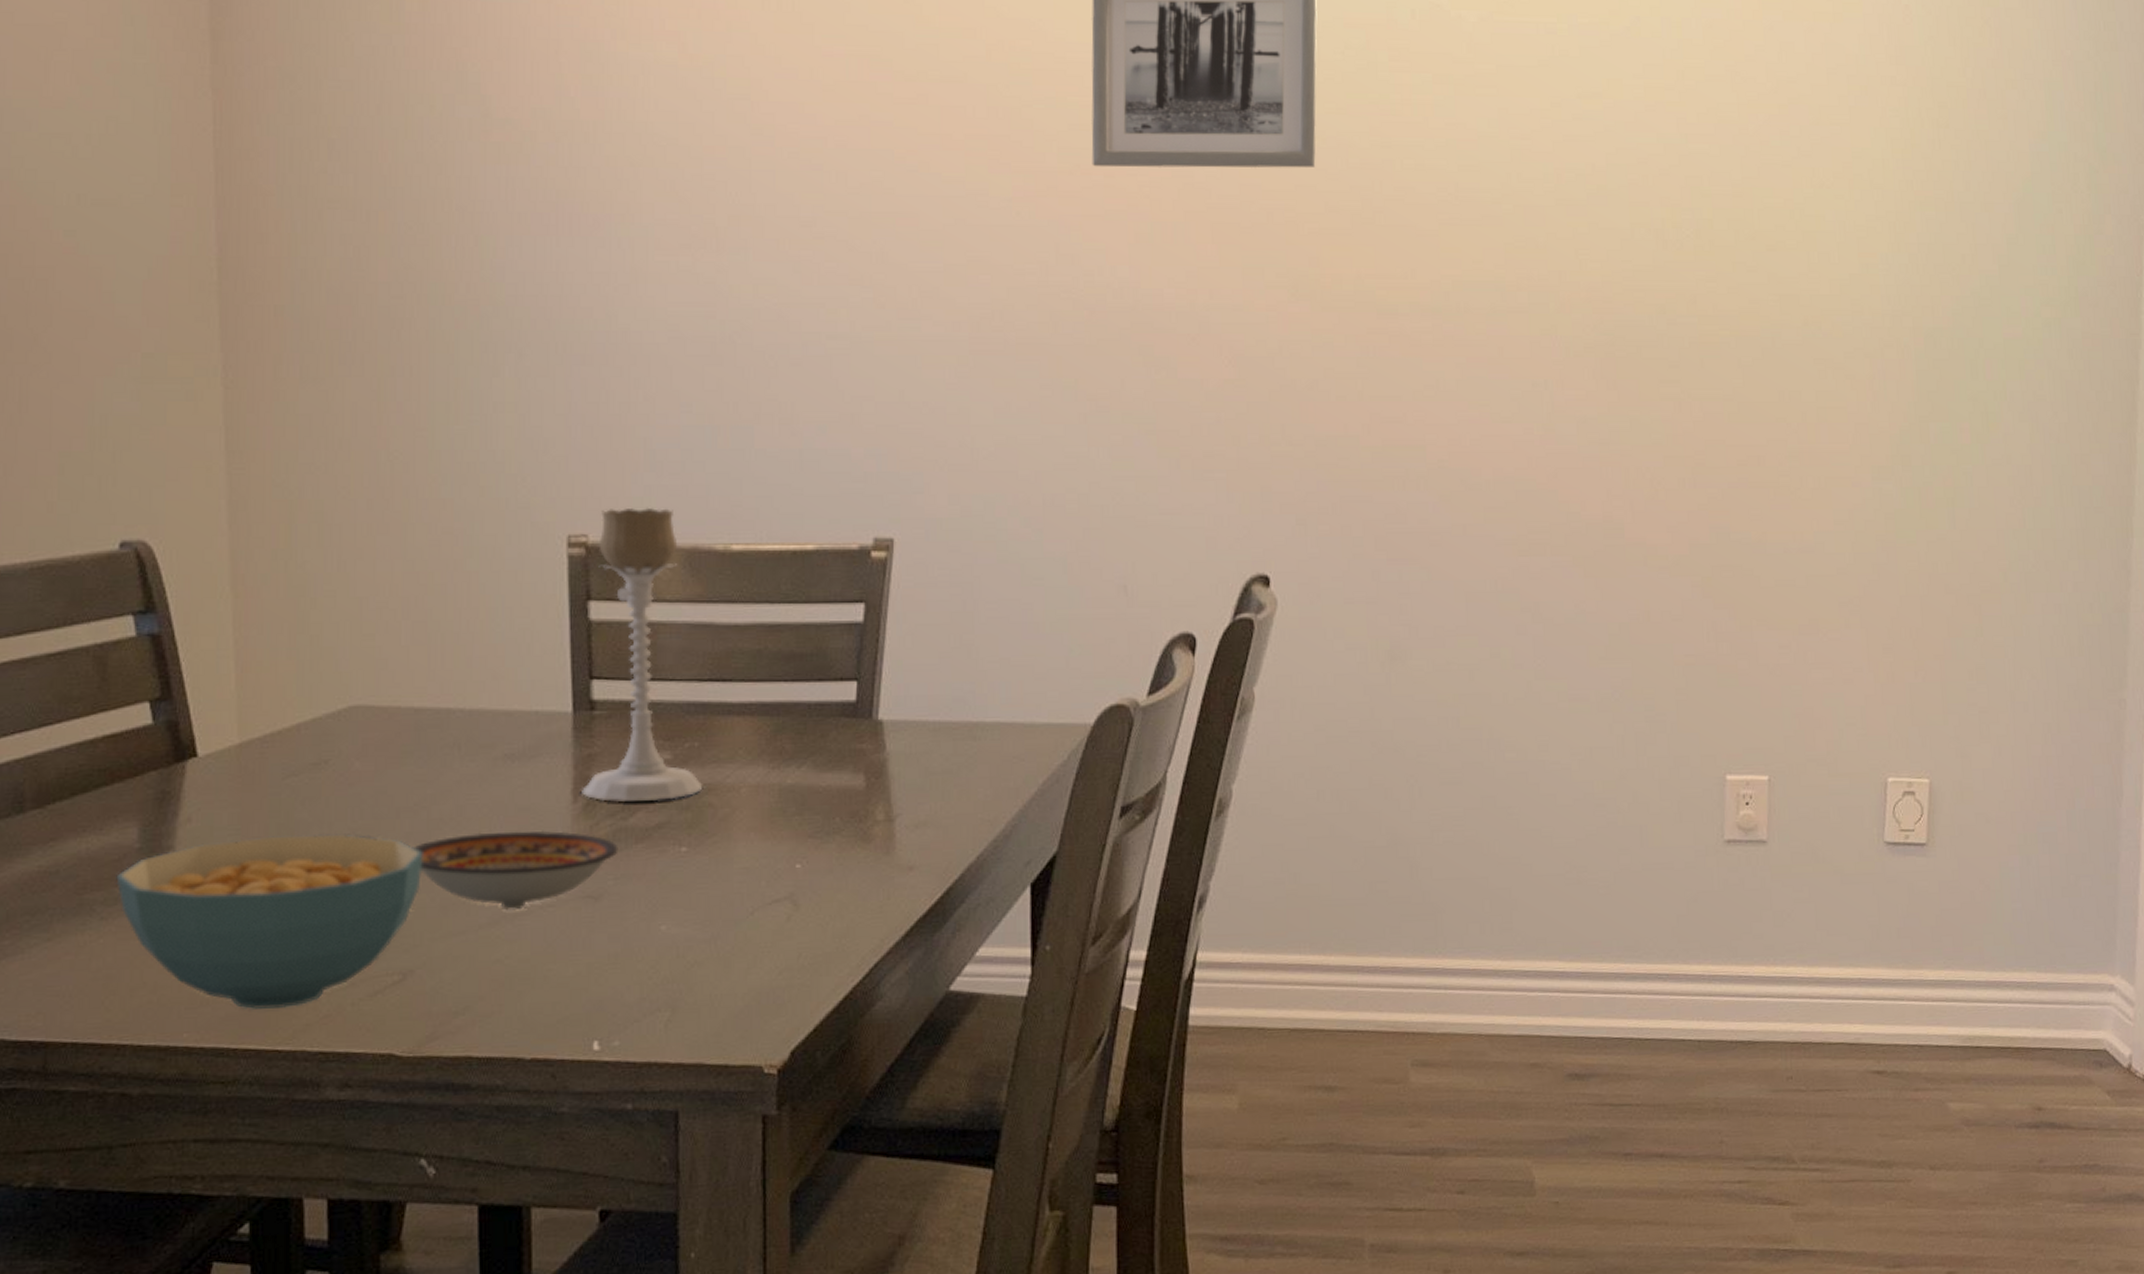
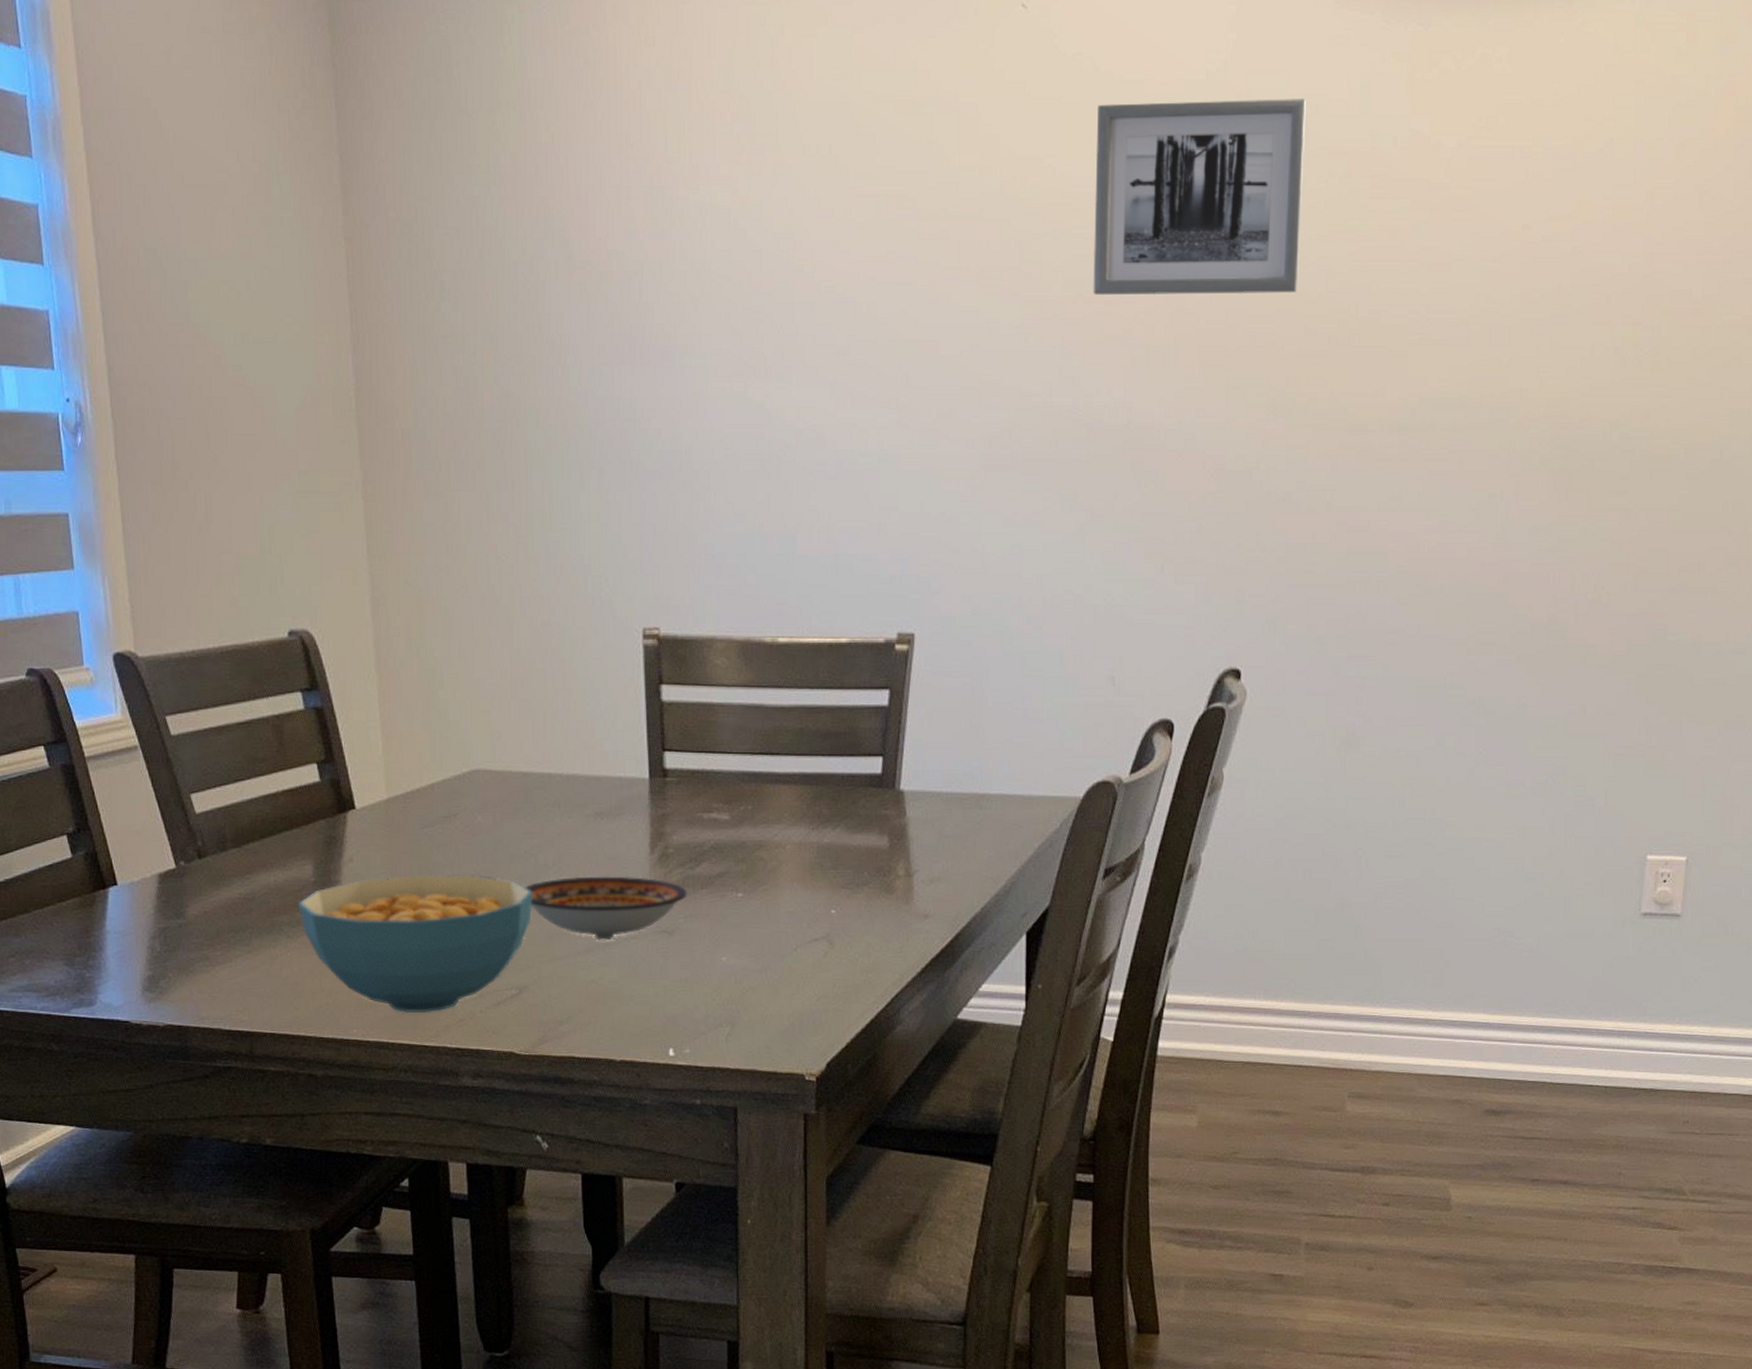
candle holder: present [582,507,703,802] -> none [657,604,756,854]

